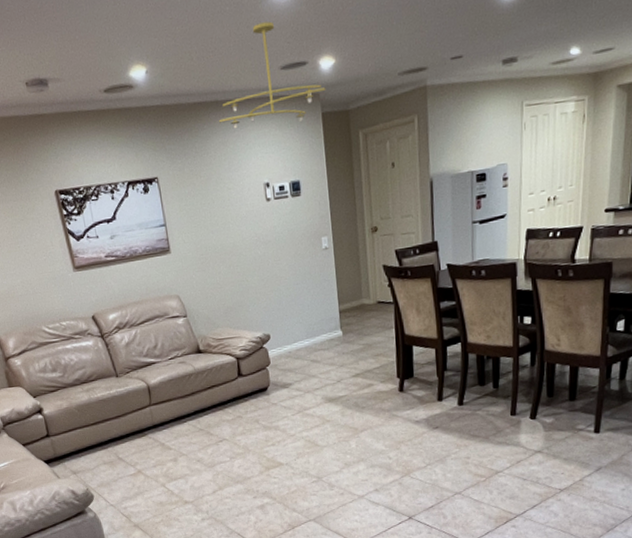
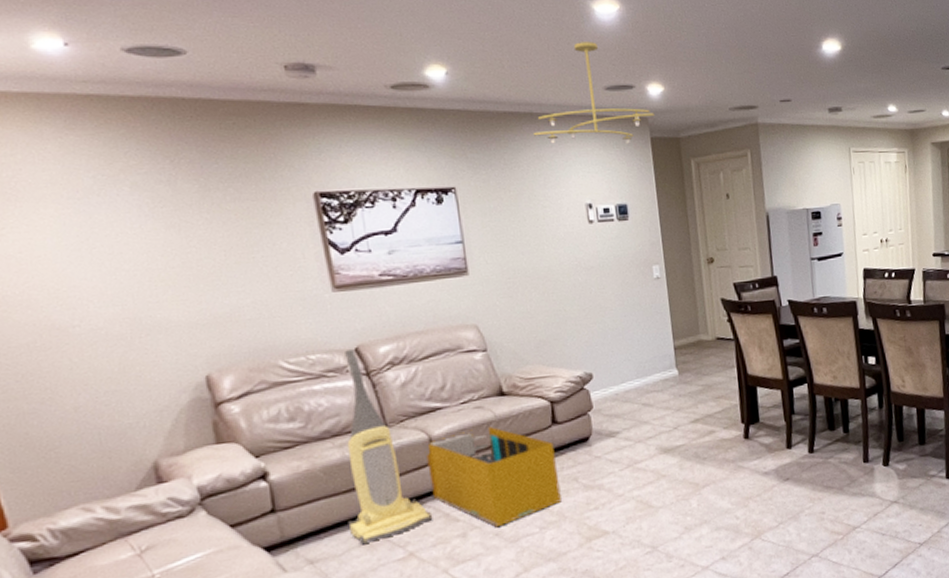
vacuum cleaner: none [85,317,153,463] -> present [345,349,433,545]
storage bin: none [146,377,246,456] -> present [426,426,562,528]

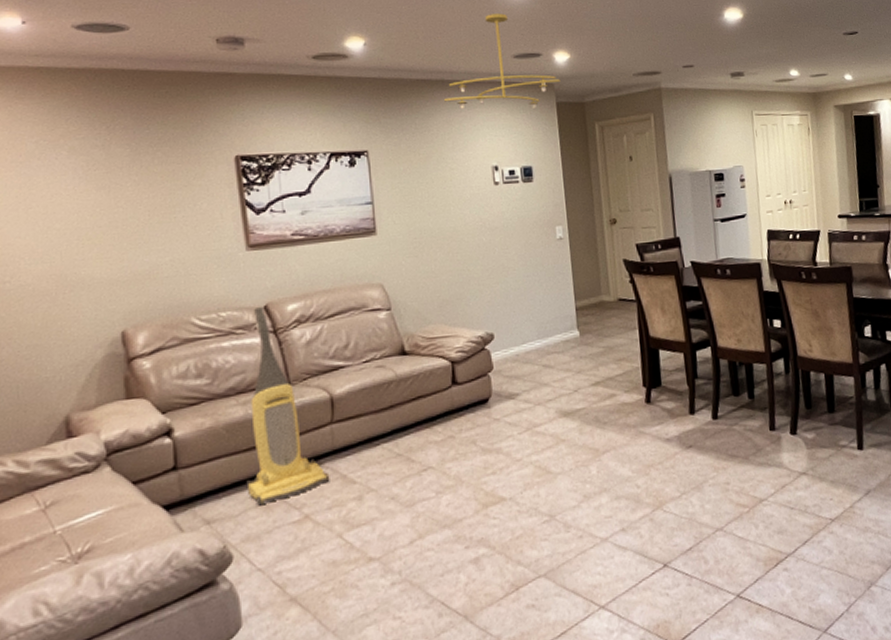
storage bin: present [426,426,562,528] -> none [327,385,459,491]

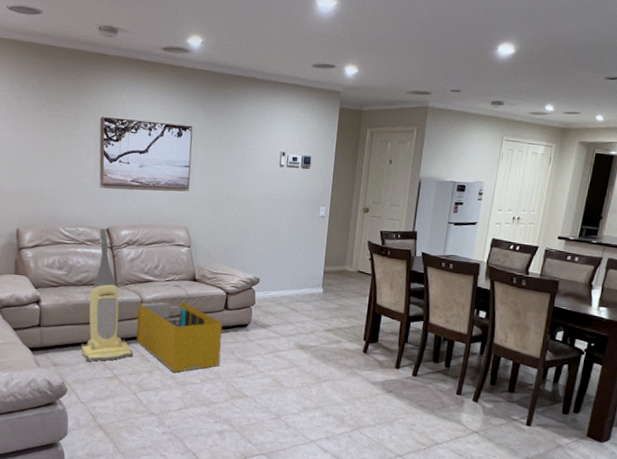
storage bin: none [327,385,459,491] -> present [136,300,223,373]
ceiling light fixture: present [444,13,561,109] -> none [254,28,347,110]

